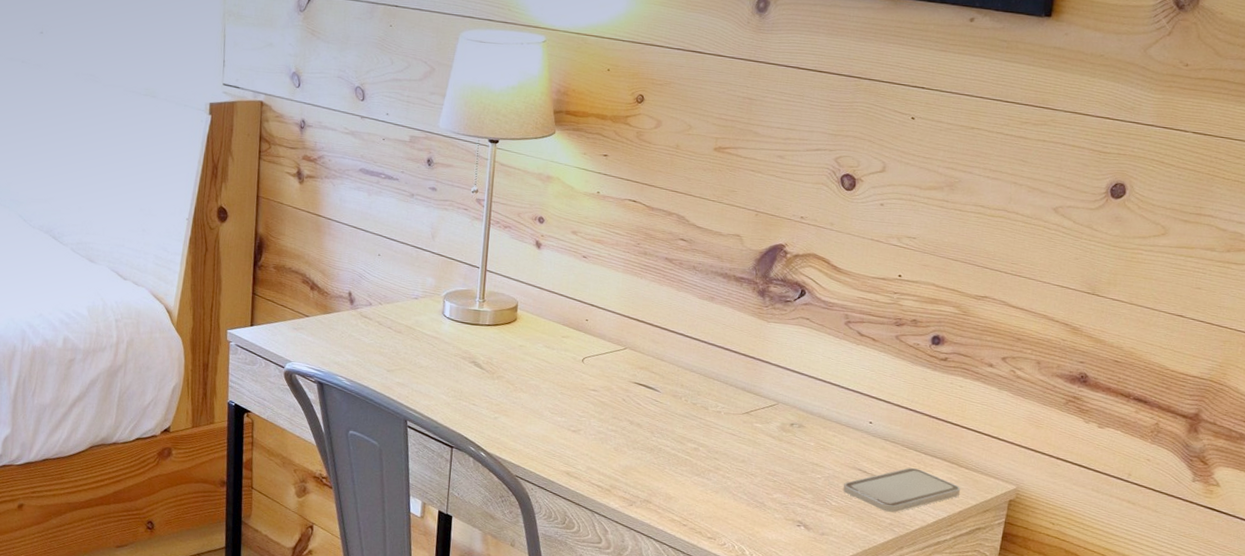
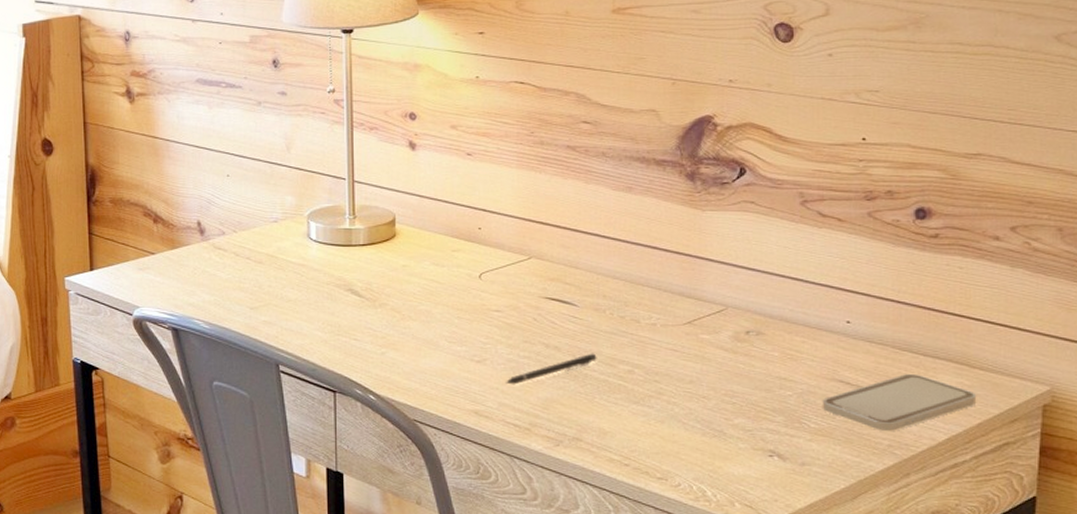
pen: none [595,431,671,453] -> present [506,353,597,385]

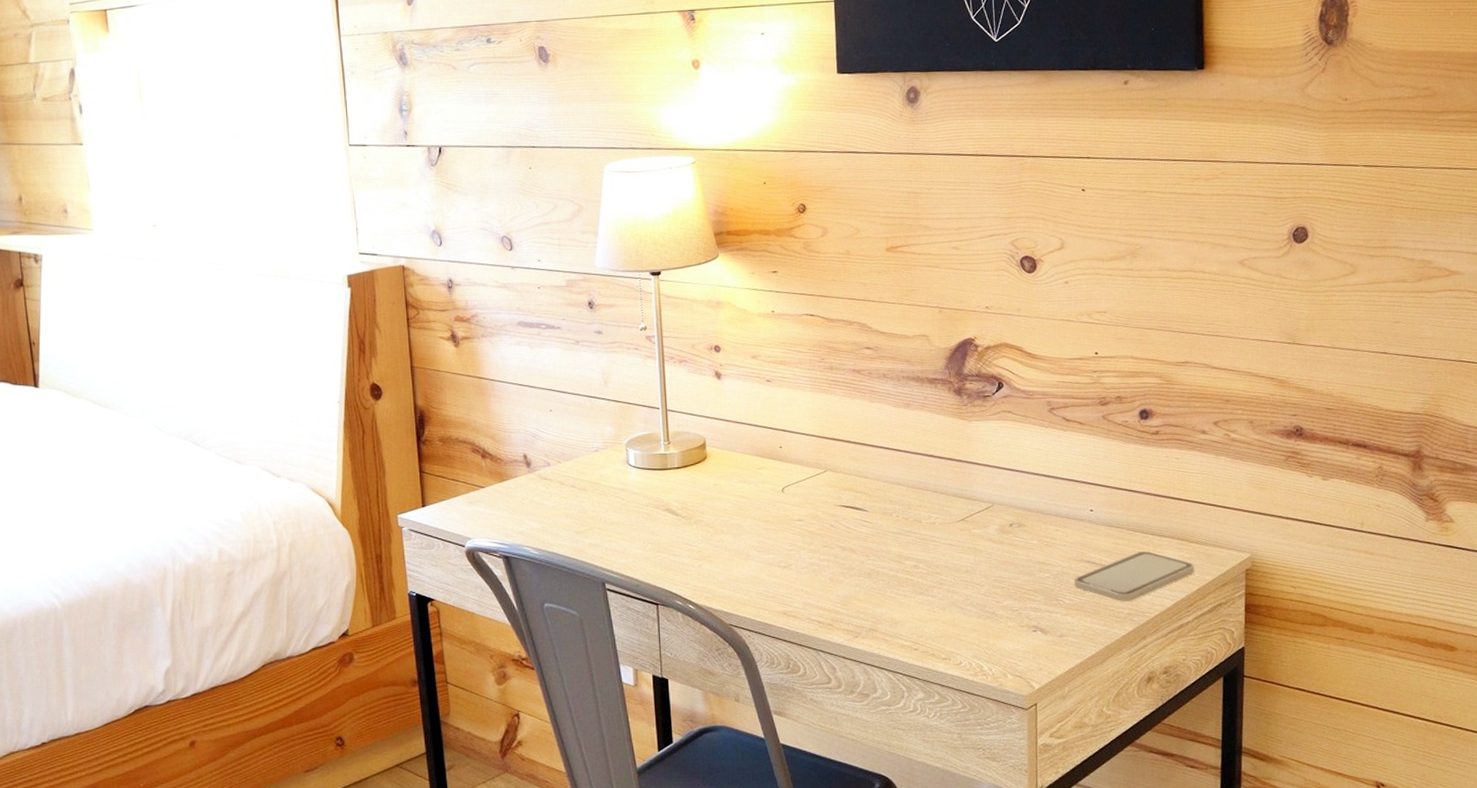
pen: present [506,353,597,385] -> none [809,552,887,586]

